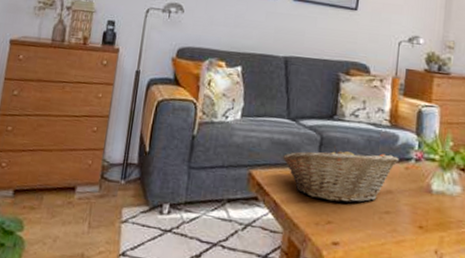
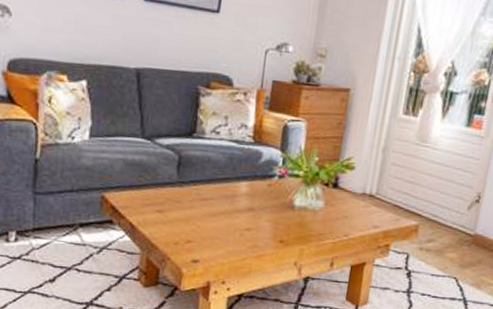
fruit basket: present [282,146,399,204] -> none [137,165,262,223]

